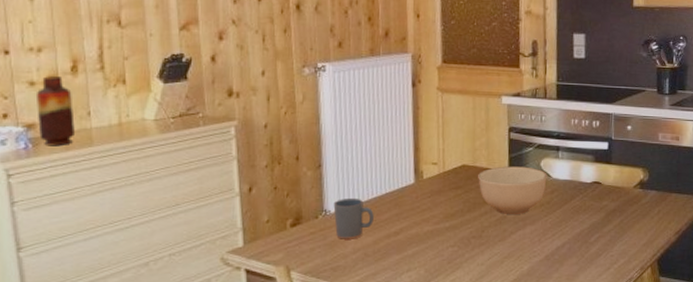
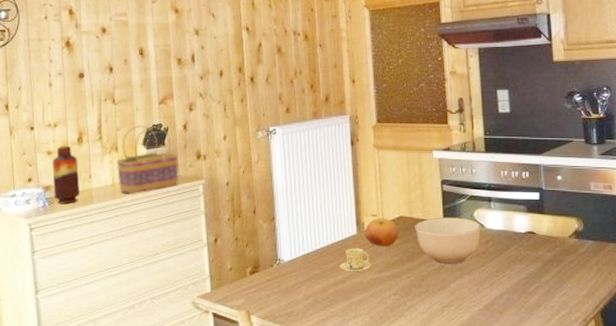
basket: none [124,55,205,137] -> present [116,126,179,195]
mug: present [333,197,374,239] -> none [286,247,322,287]
cup and saucer: none [394,198,428,223] -> present [340,248,371,271]
fruit: none [423,166,460,197] -> present [365,218,398,247]

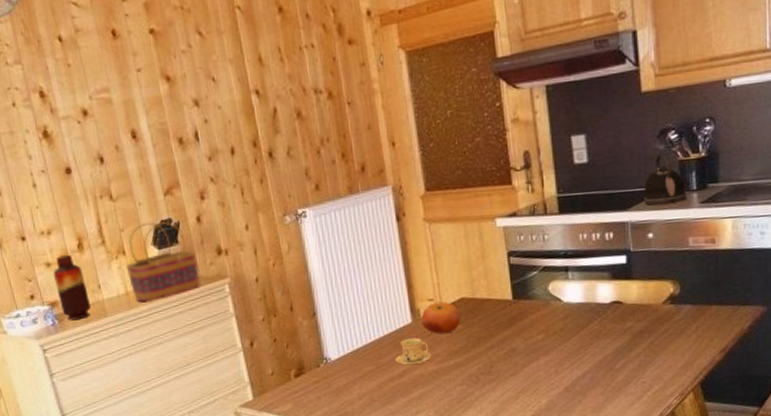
bowl: present [415,217,481,265] -> none [479,292,558,347]
kettle: none [554,111,589,153] -> present [643,153,687,206]

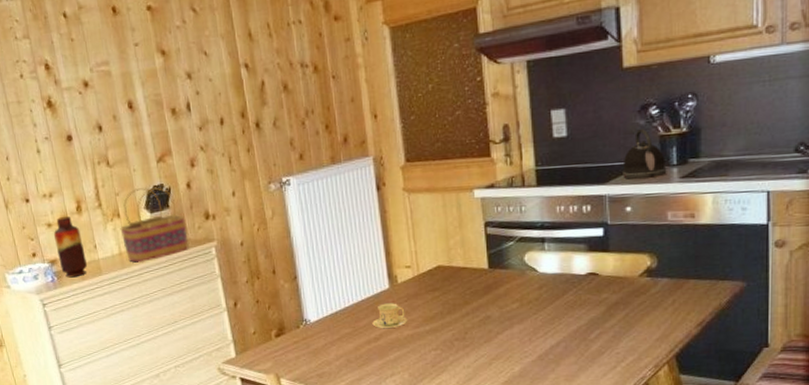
fruit: present [421,301,461,334] -> none [398,268,437,300]

